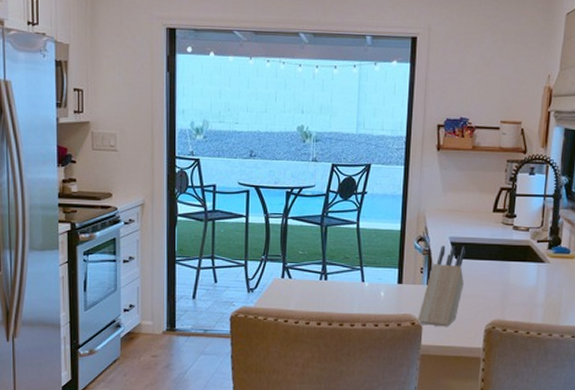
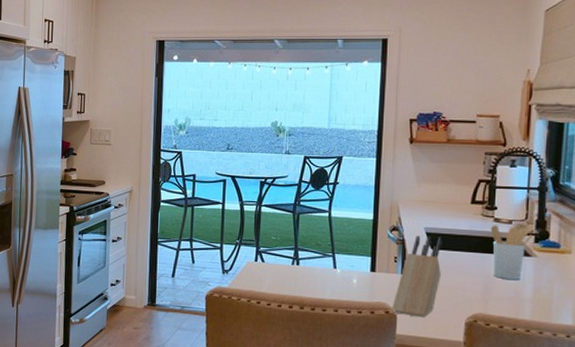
utensil holder: none [509,233,546,286] -> present [490,225,532,280]

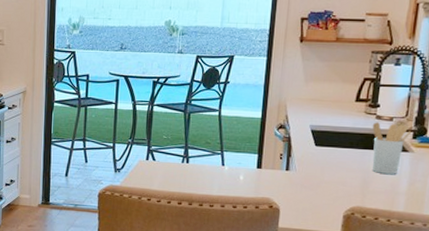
knife block: present [392,235,442,318] -> none [275,133,326,212]

